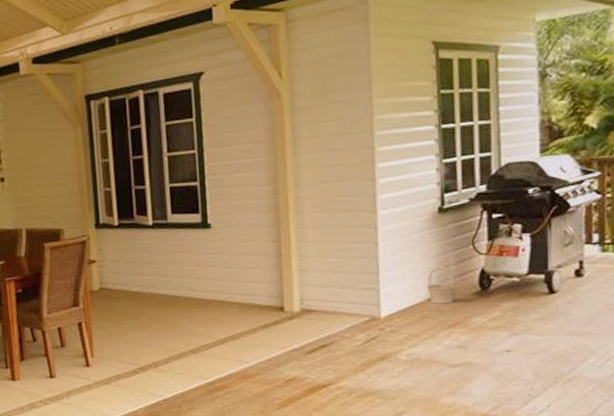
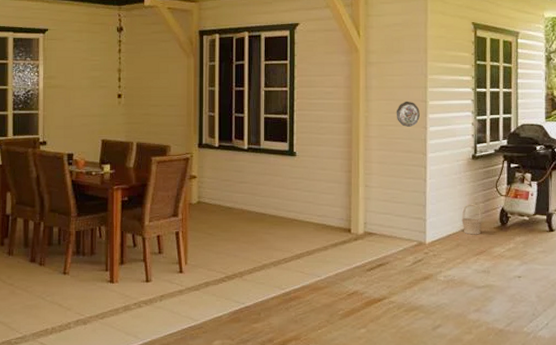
decorative plate: none [333,149,366,182] -> present [396,101,420,127]

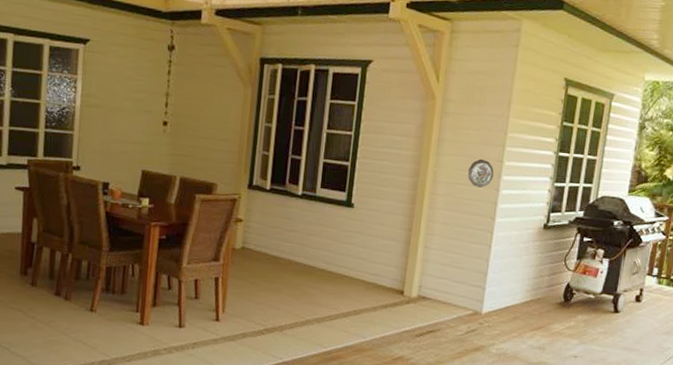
basket: present [461,204,482,235] -> none [523,276,546,309]

